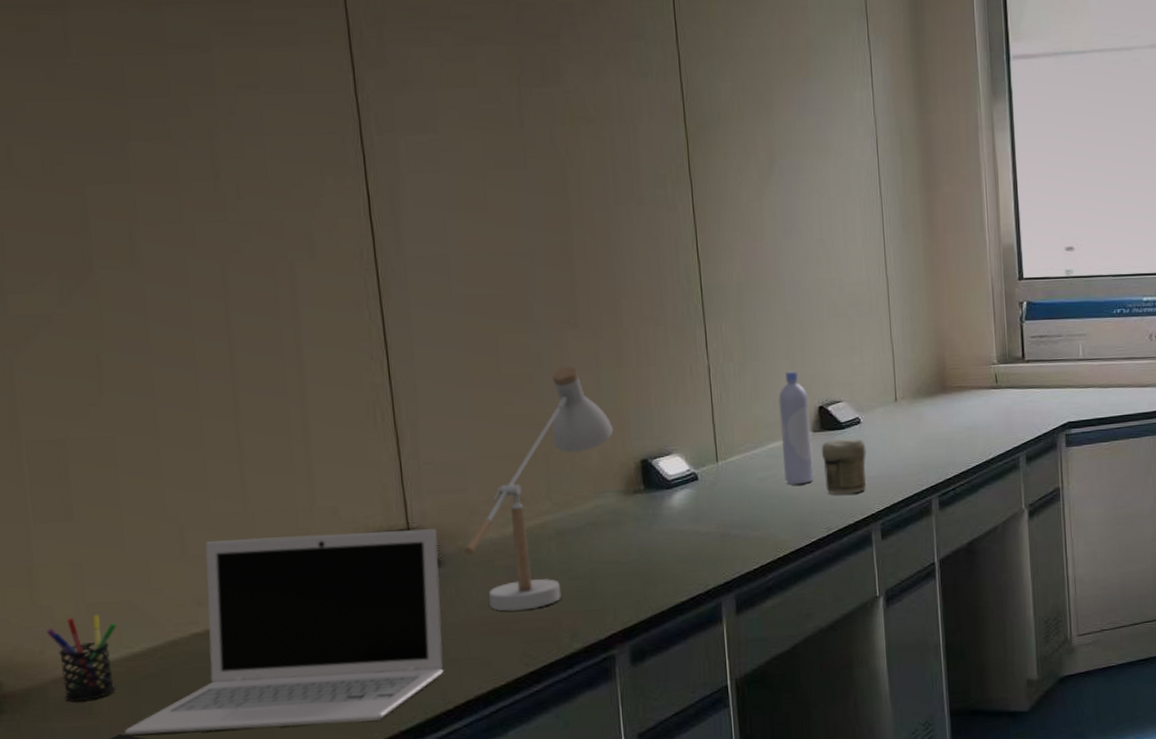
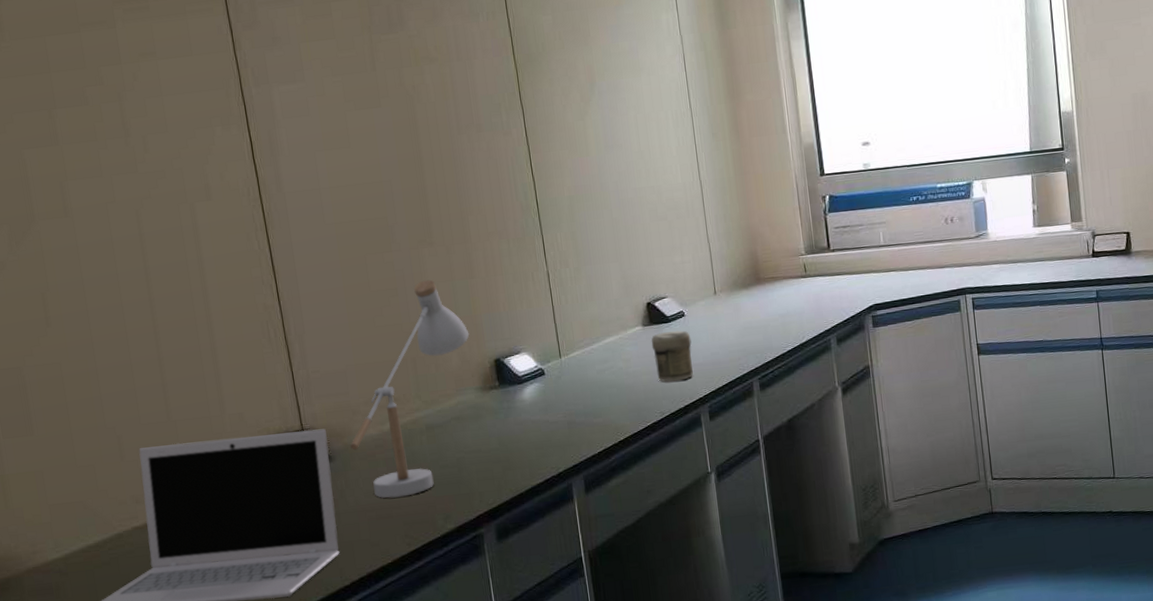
pen holder: present [46,614,118,702] -> none [18,513,76,588]
bottle: present [778,371,815,485] -> none [610,272,647,375]

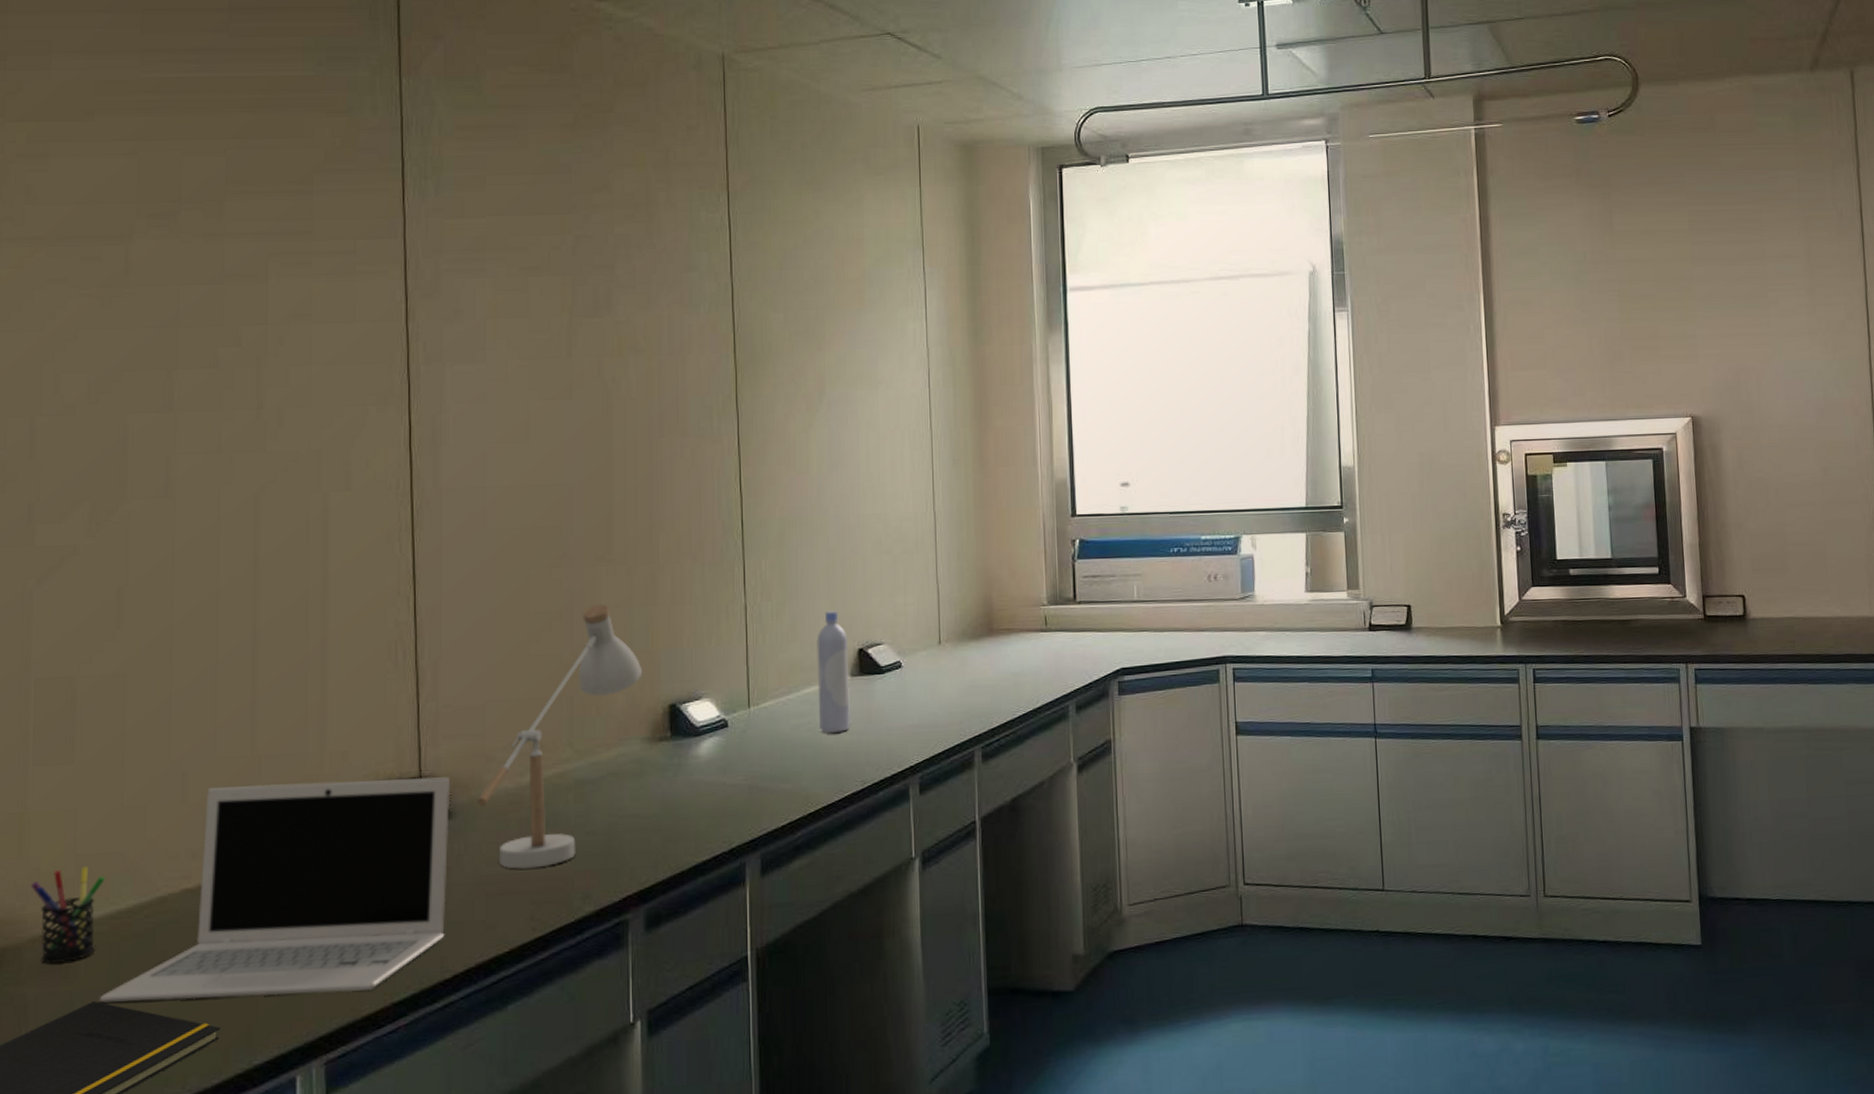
pen holder: none [18,513,76,588] -> present [30,866,106,963]
bottle: none [610,272,647,375] -> present [817,610,851,733]
jar: present [651,330,693,382] -> none [859,683,907,745]

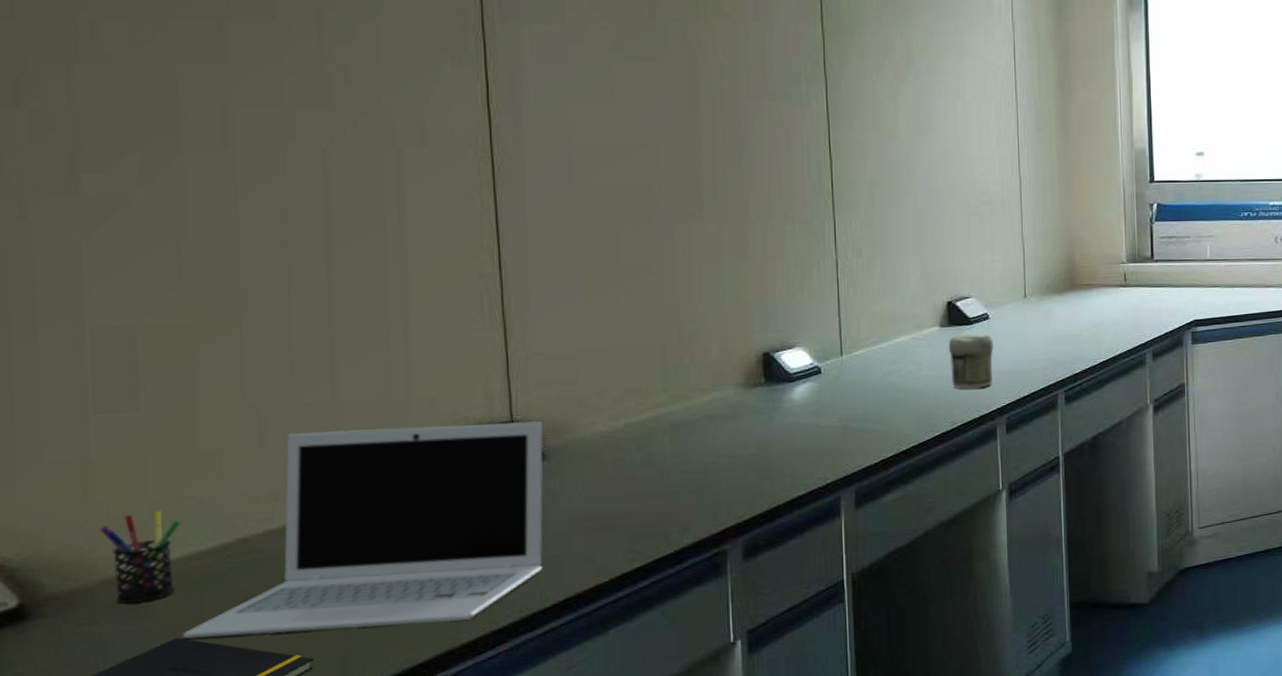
desk lamp: present [477,603,643,869] -> none [571,258,736,506]
bottle: present [817,610,851,733] -> none [907,266,941,379]
jar: none [859,683,907,745] -> present [948,333,994,389]

